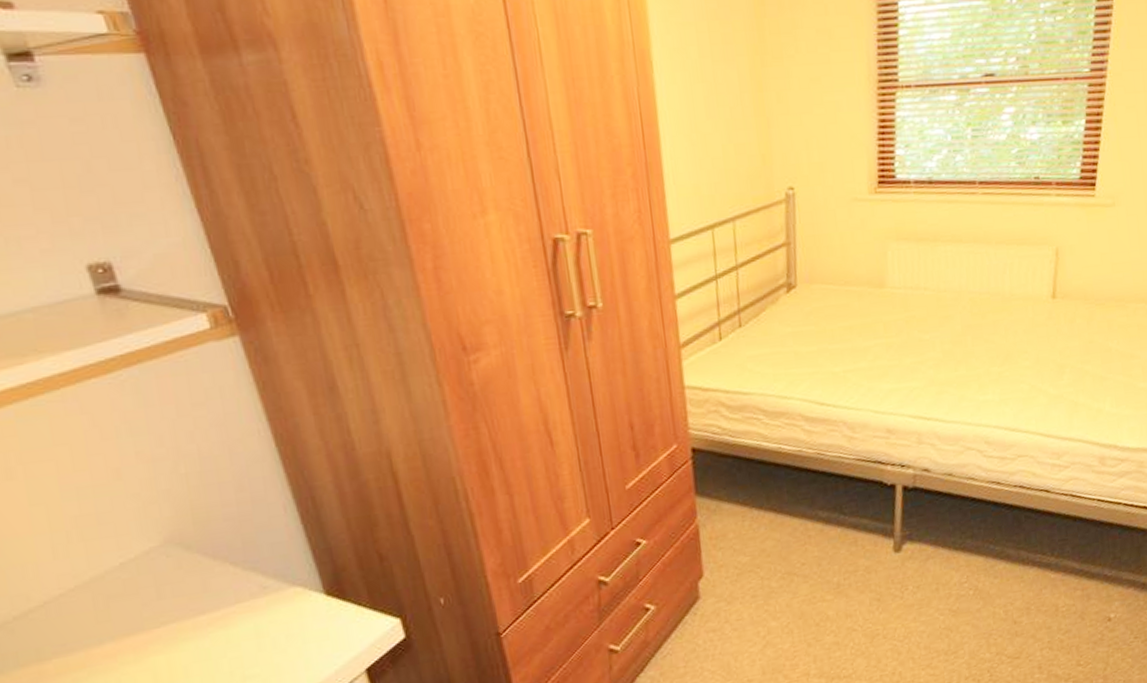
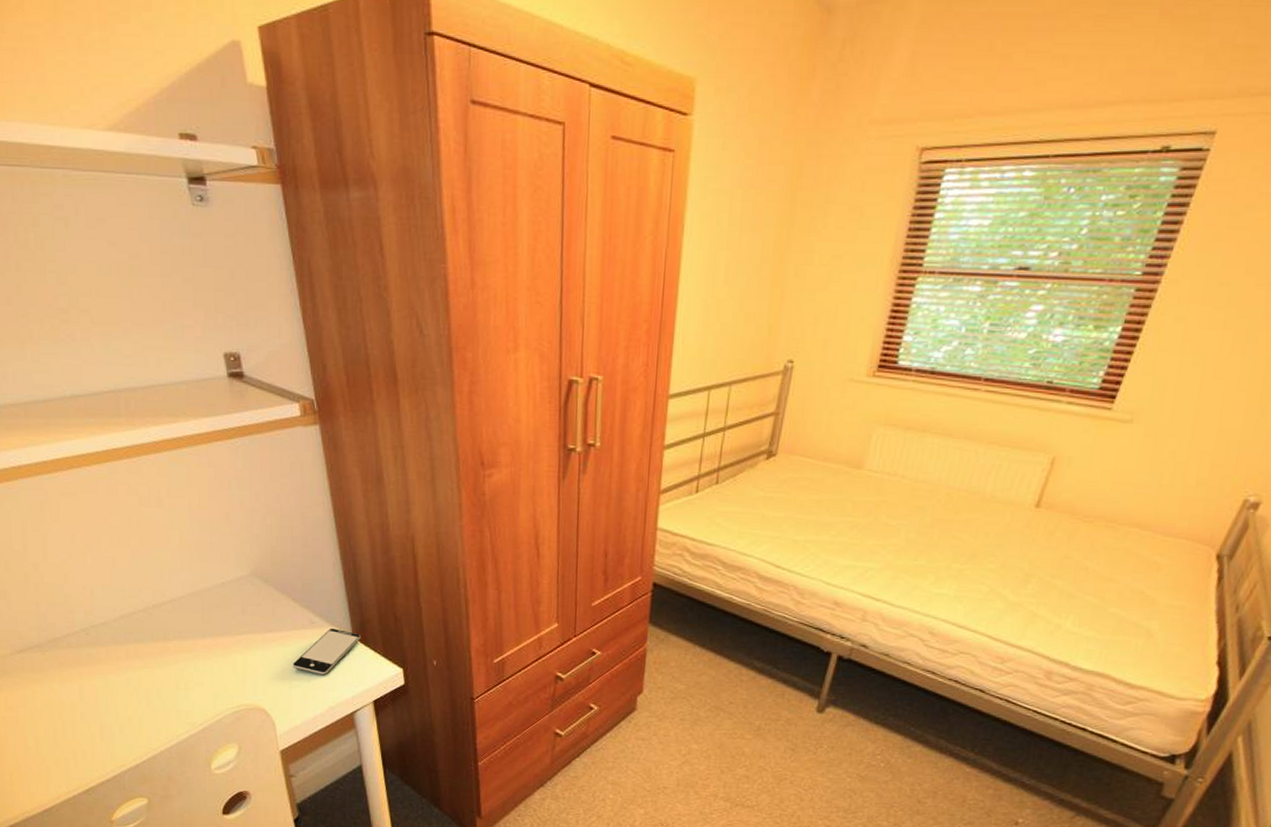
smartphone: none [242,587,337,655] -> present [292,627,361,676]

